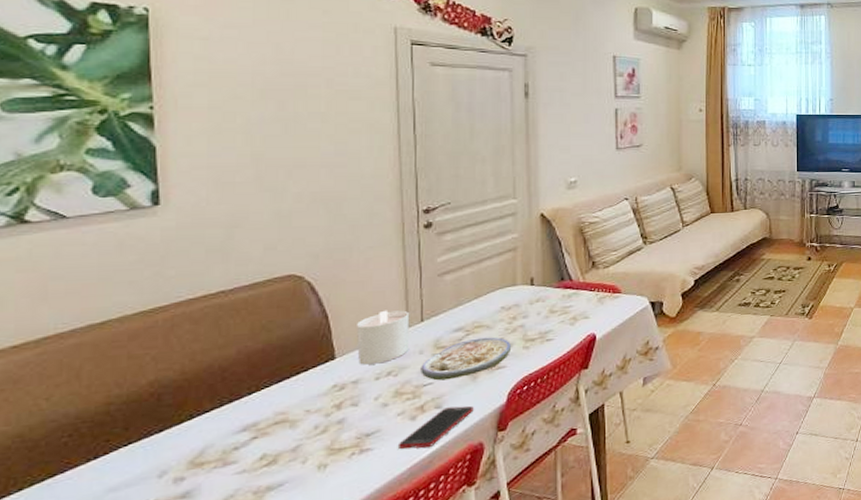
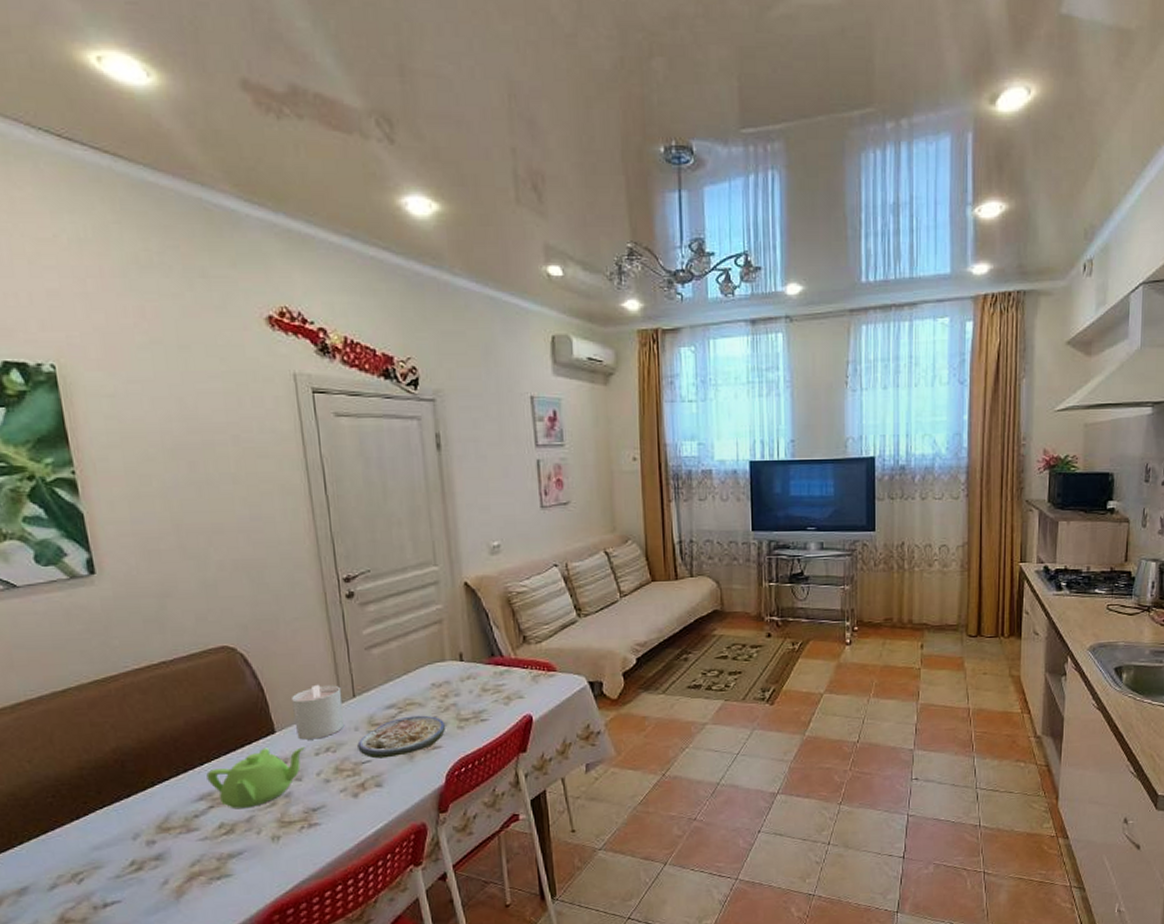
teapot: none [254,372,365,439] -> present [206,747,305,809]
cell phone: present [397,405,474,450] -> none [343,785,413,826]

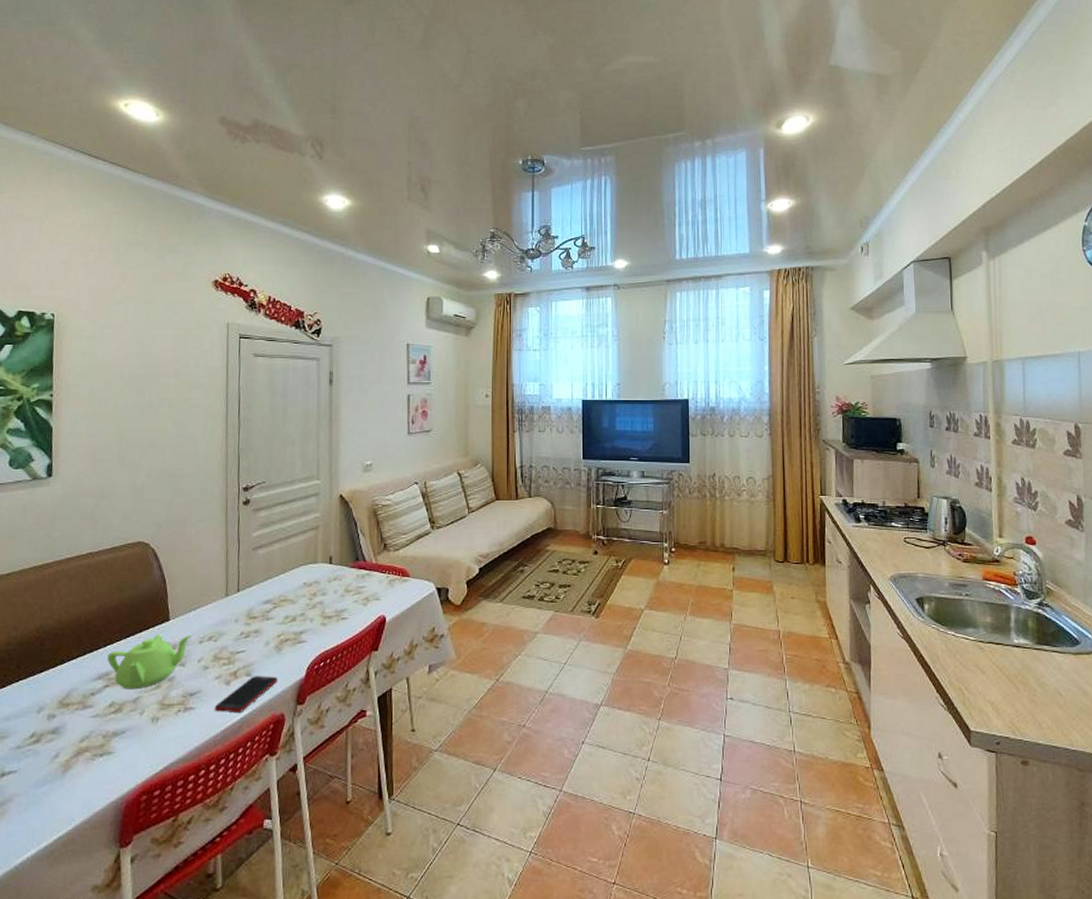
candle: present [290,684,345,740] -> none [186,579,229,628]
cell phone: none [343,785,413,826] -> present [214,676,278,712]
soup: present [357,715,446,759] -> none [235,611,312,649]

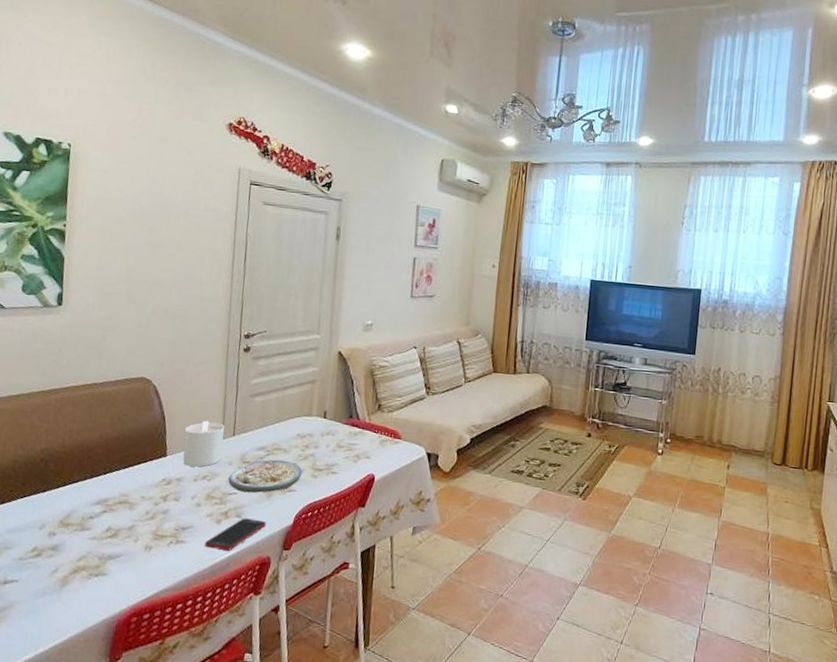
teapot: present [107,634,192,690] -> none [106,467,187,518]
candle: none [186,579,229,628] -> present [183,420,225,467]
soup: none [235,611,312,649] -> present [228,459,303,493]

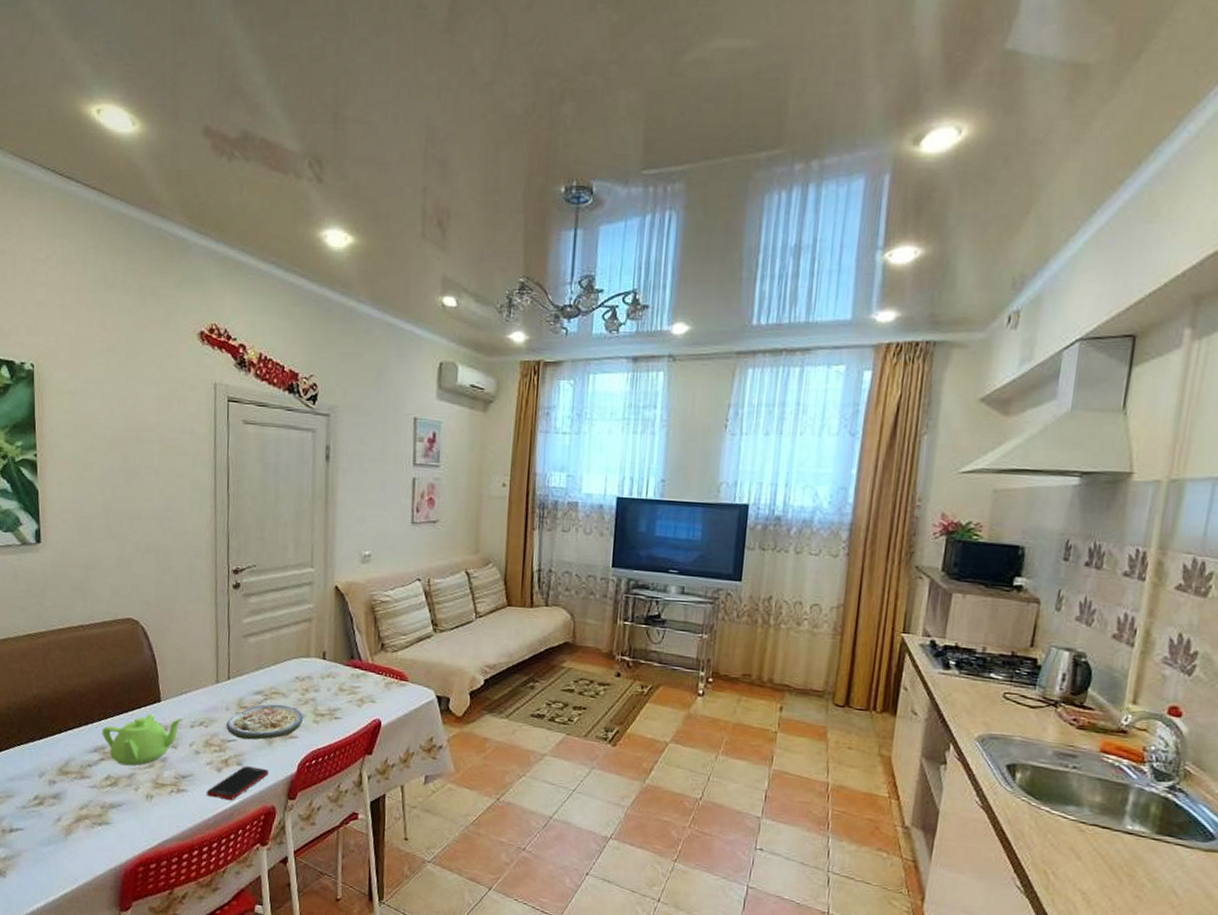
teapot: none [106,467,187,518] -> present [102,713,183,766]
candle: present [183,420,225,467] -> none [177,663,219,713]

